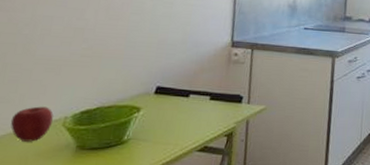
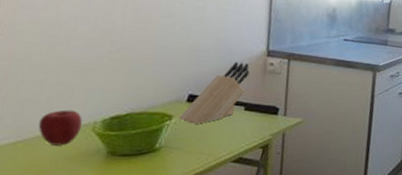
knife block: none [147,53,215,115] -> present [179,61,250,124]

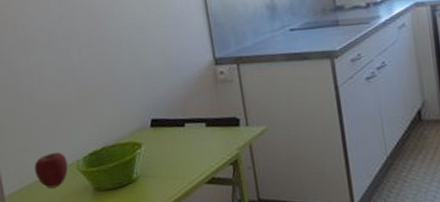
knife block: present [179,61,250,124] -> none [147,76,202,149]

